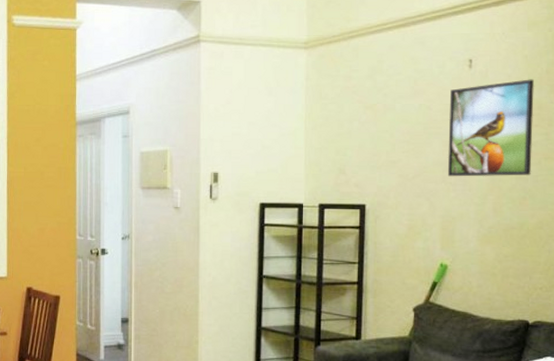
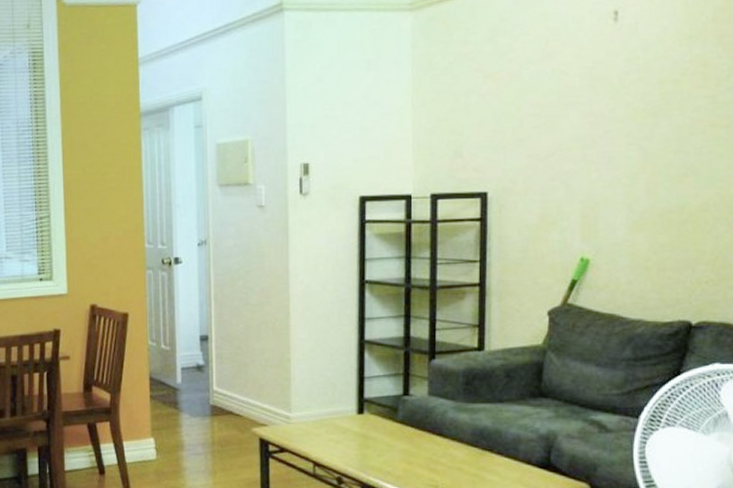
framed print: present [447,79,534,177] -> none [588,30,697,154]

